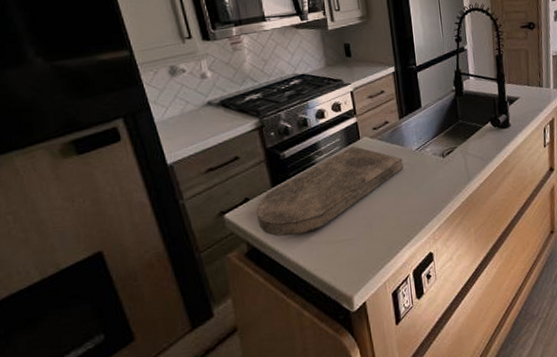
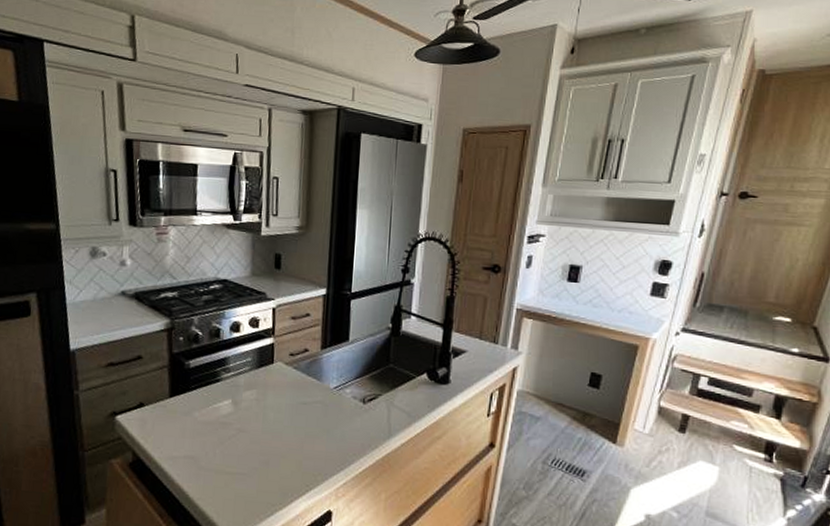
cutting board: present [256,146,404,237] -> none [148,369,317,456]

